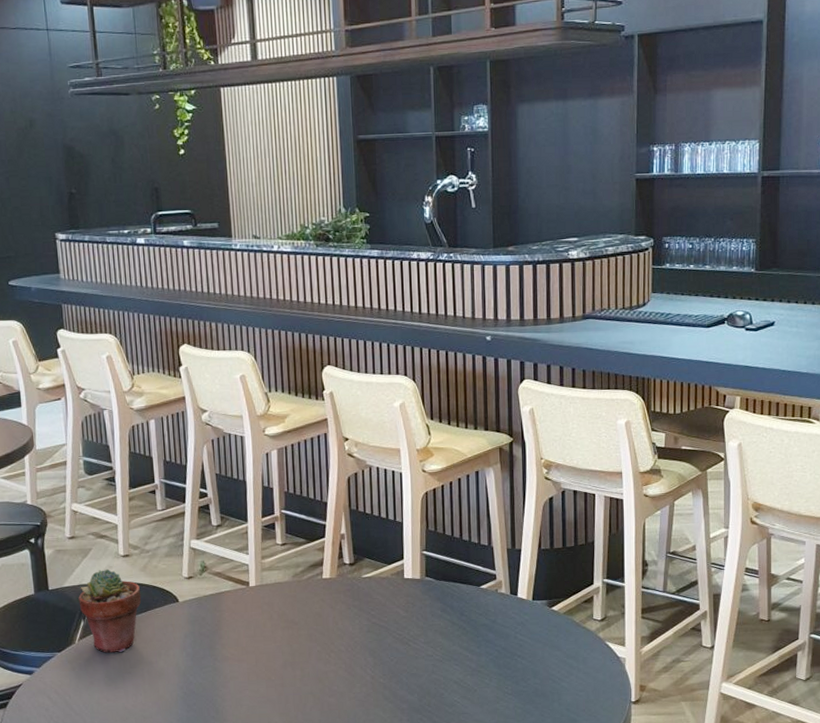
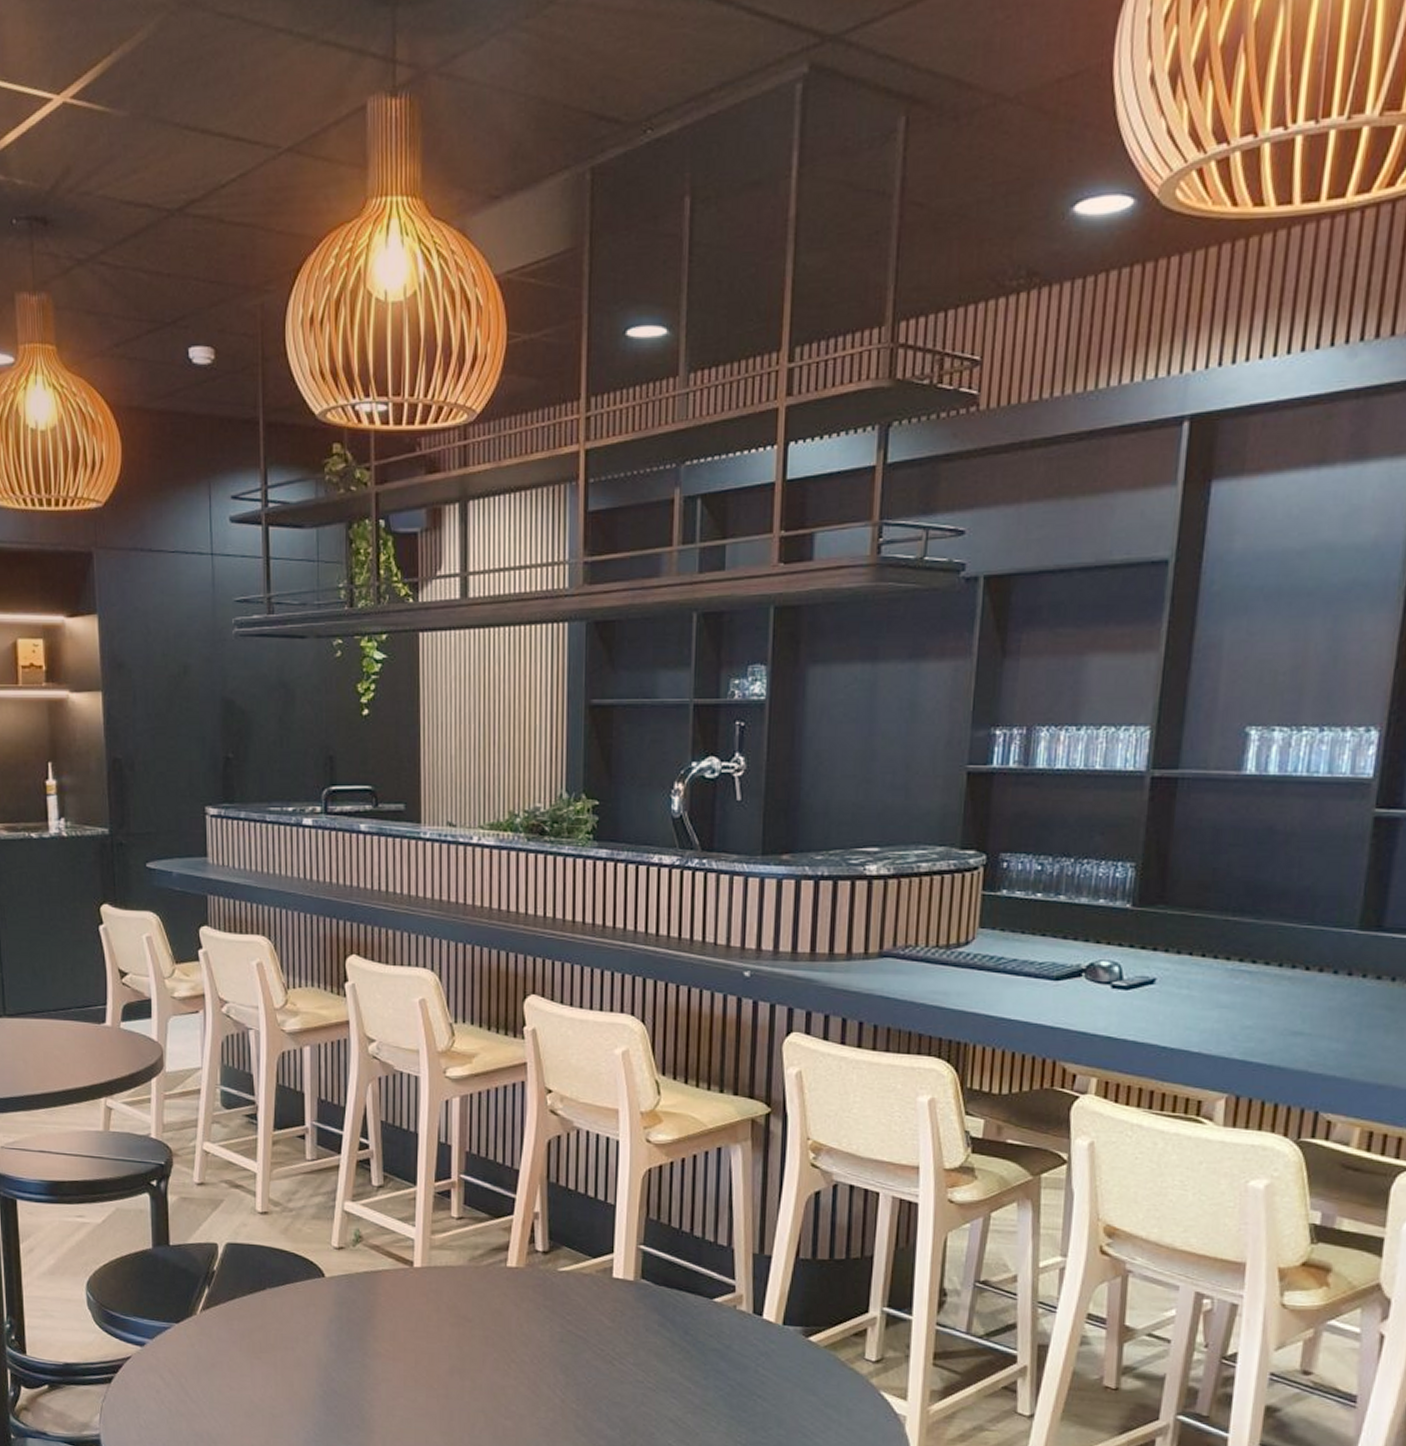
potted succulent: present [78,568,142,653] -> none [204,1226,280,1332]

